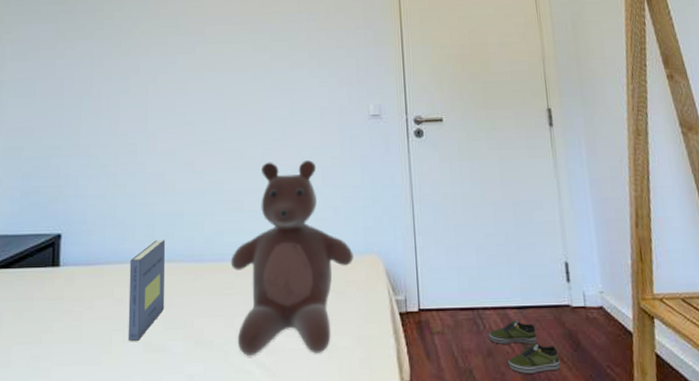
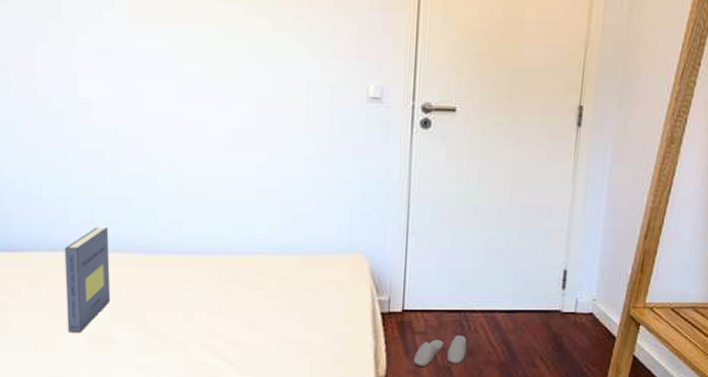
teddy bear: present [230,160,353,356] -> none [190,145,335,349]
slippers: none [435,335,486,370] -> present [413,335,467,367]
shoe: present [488,320,561,374] -> none [471,323,540,371]

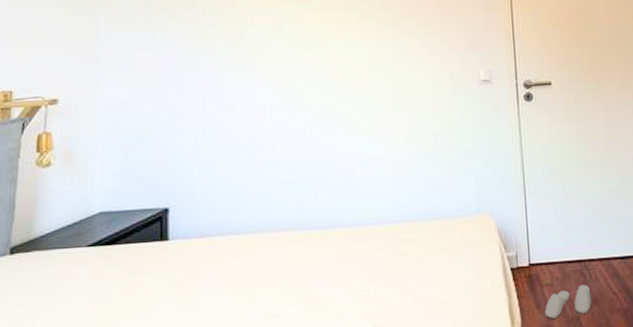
book: present [64,227,111,332] -> none [242,209,280,309]

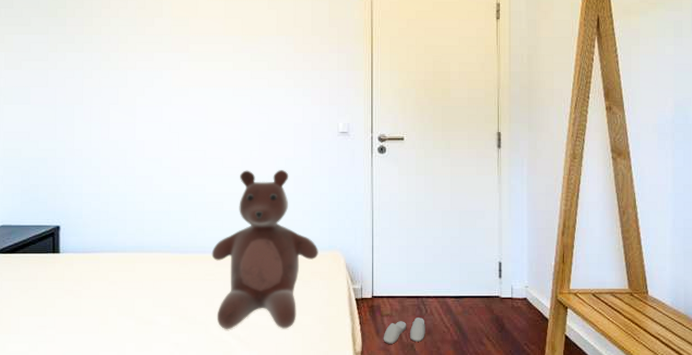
teddy bear: none [345,126,466,317] -> present [211,170,319,329]

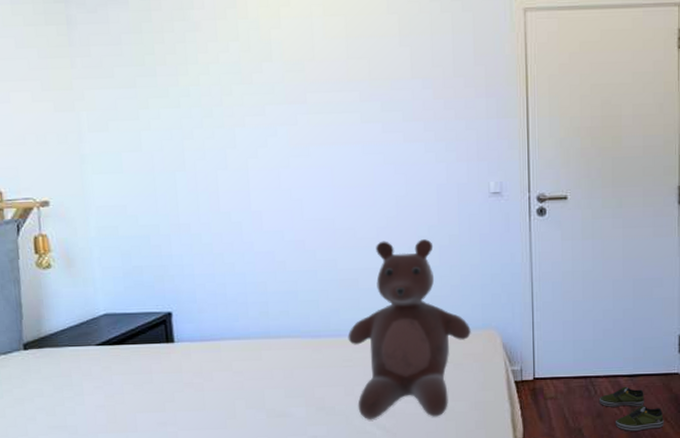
slippers: present [383,318,425,344] -> none [547,399,595,429]
shoe: none [429,307,486,348] -> present [598,386,664,431]

